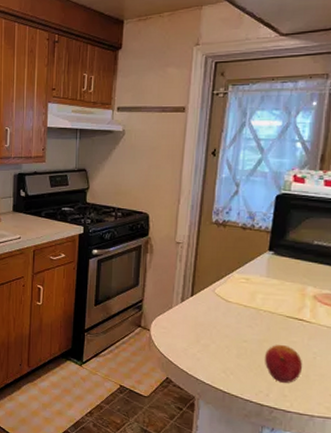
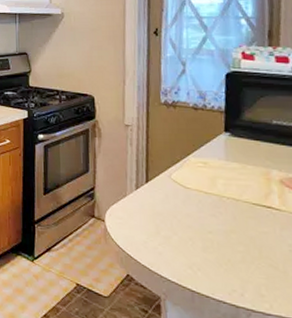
fruit: present [265,344,303,383] -> none [234,235,279,281]

